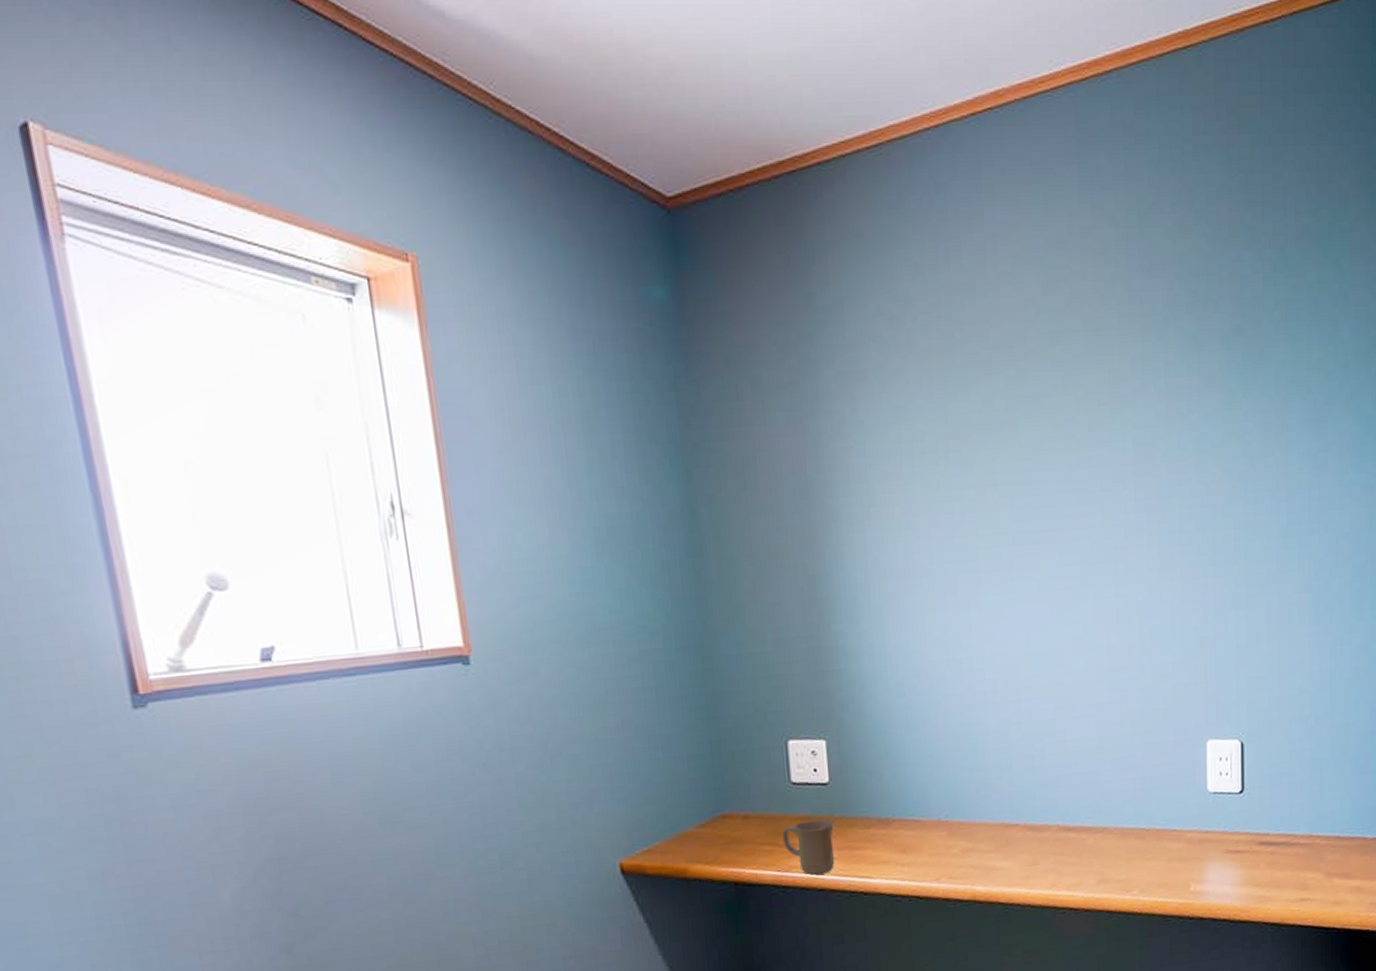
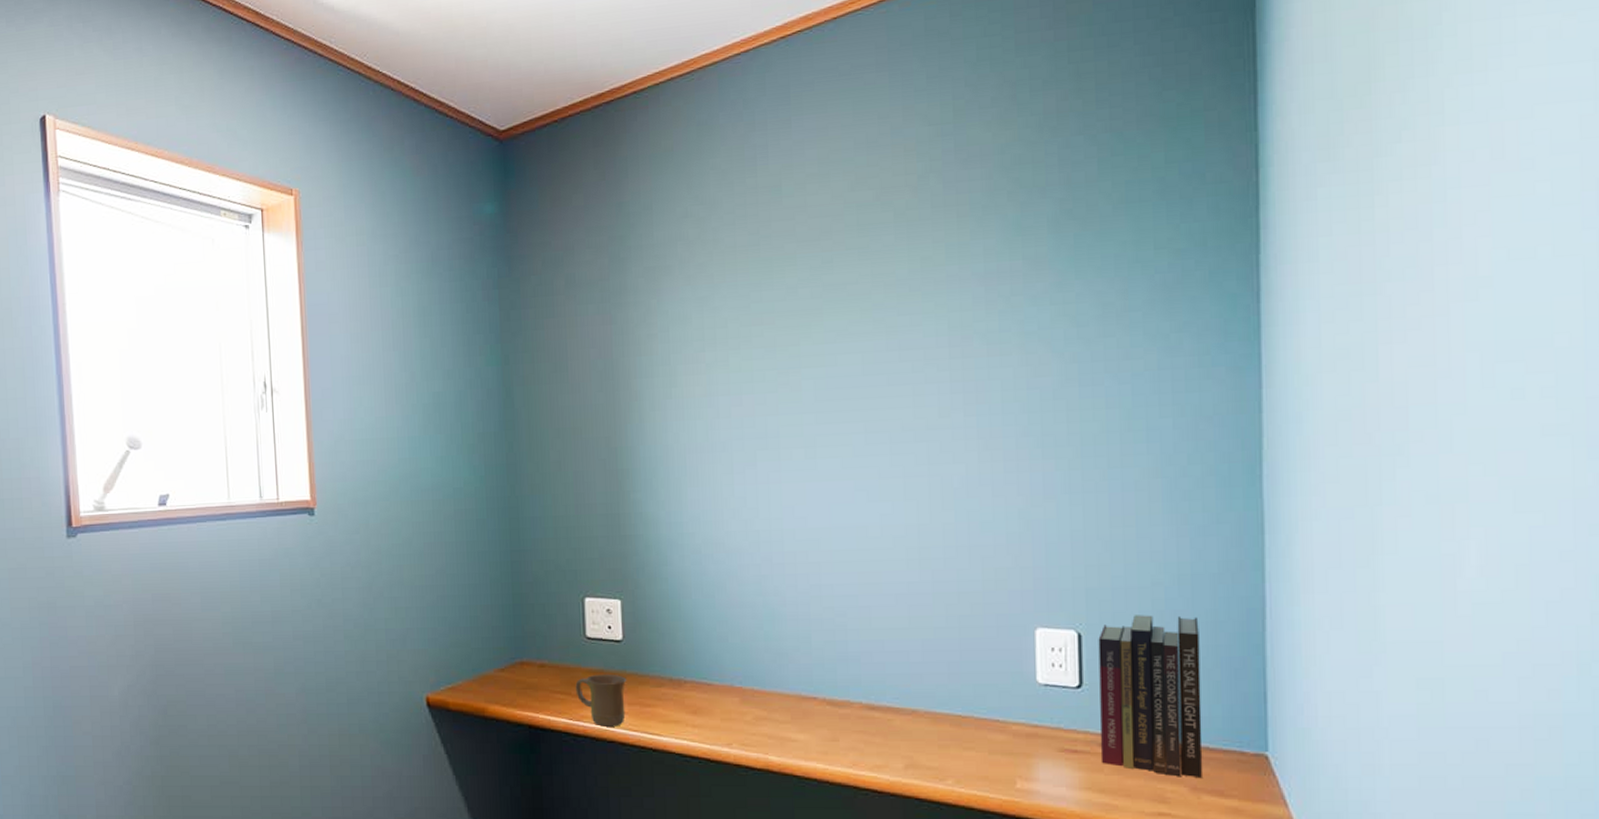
books: none [1257,720,1335,865] -> present [1098,615,1203,779]

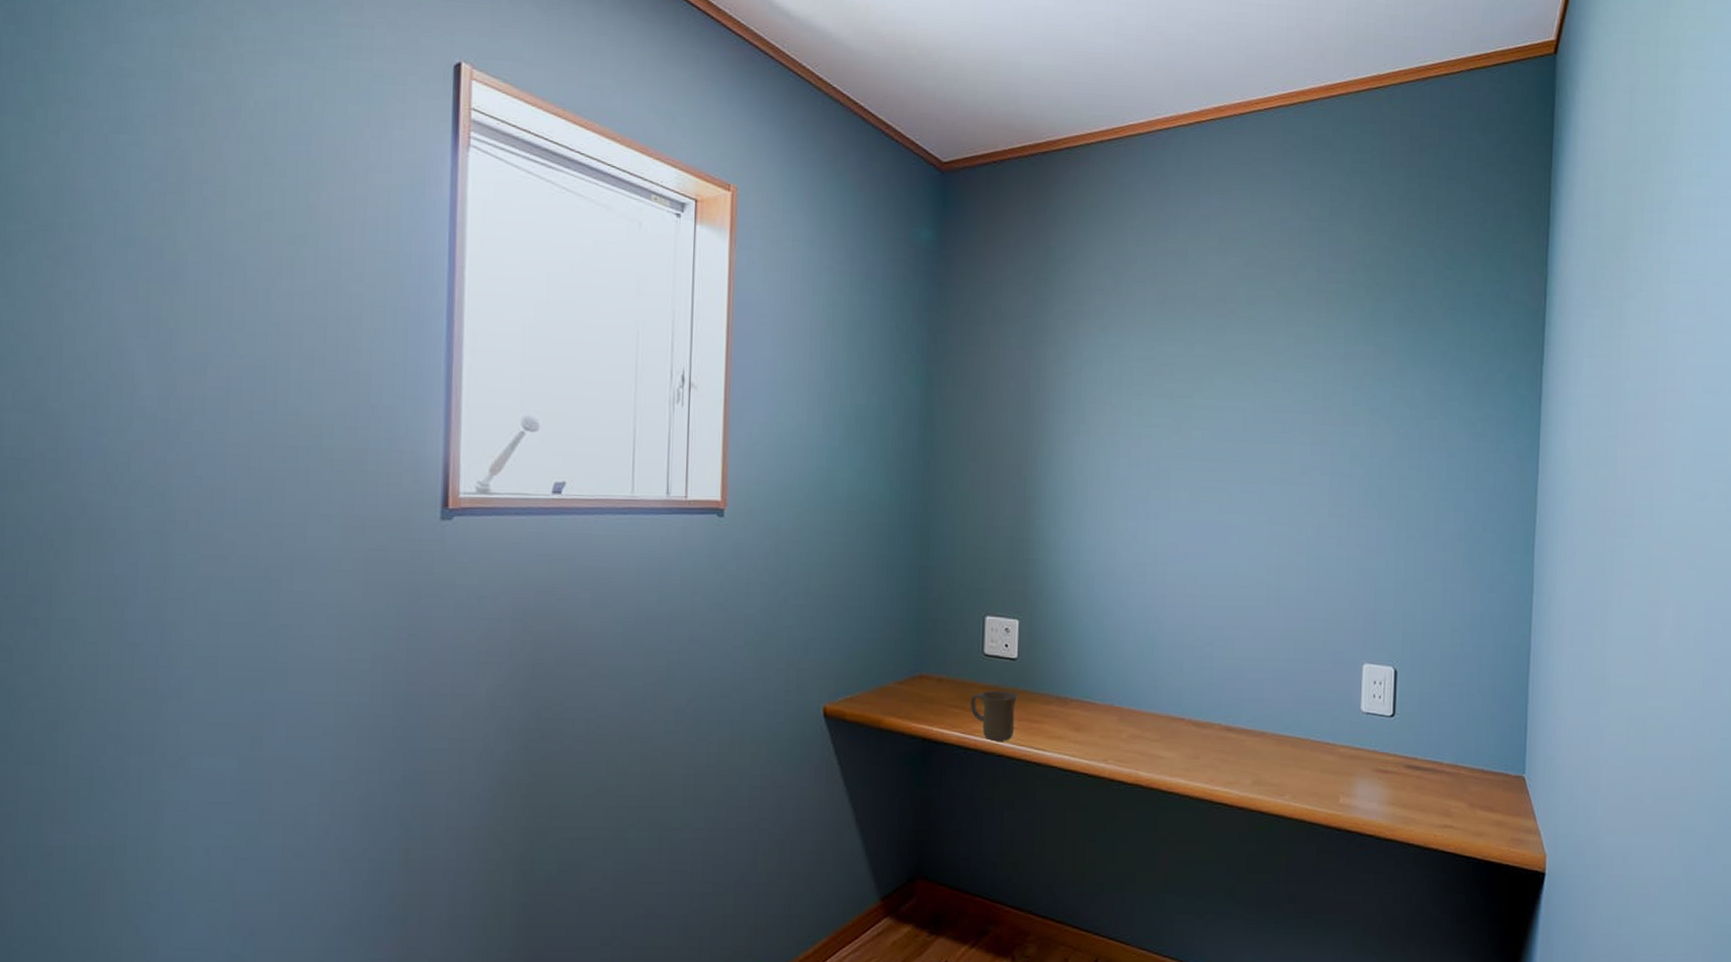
books: present [1098,615,1203,779] -> none [1404,656,1483,796]

